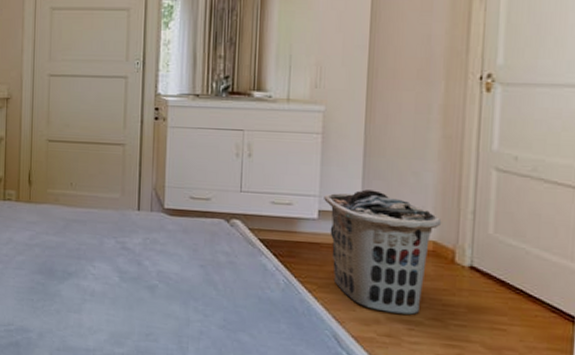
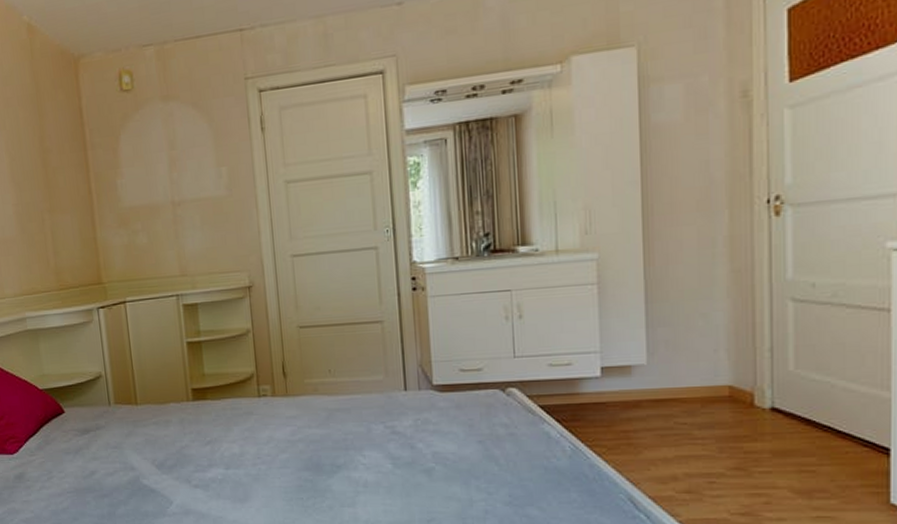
clothes hamper: present [324,189,442,316] -> none [606,338,737,468]

